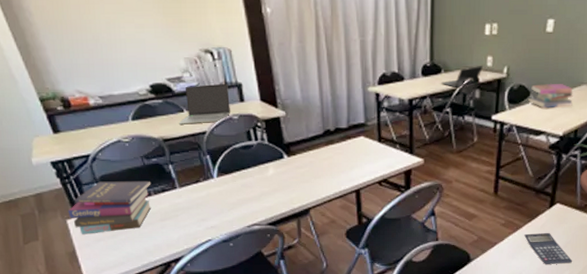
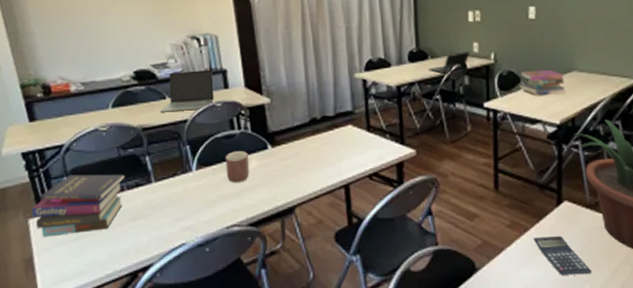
mug: none [244,160,267,188] -> present [225,151,249,183]

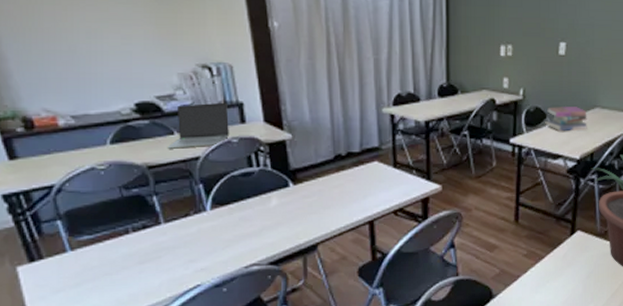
books: present [31,174,125,237] -> none [19,215,130,285]
mug: present [225,151,249,183] -> none [243,189,269,222]
laptop: present [429,51,470,74] -> none [458,86,499,109]
calculator: present [533,236,593,275] -> none [547,263,596,297]

